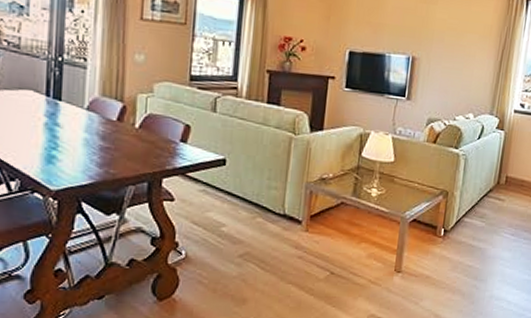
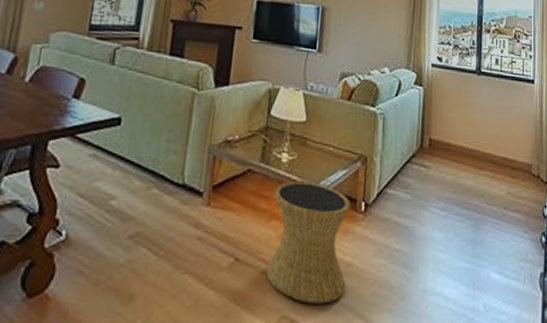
side table: none [357,211,432,306] -> present [266,181,351,304]

